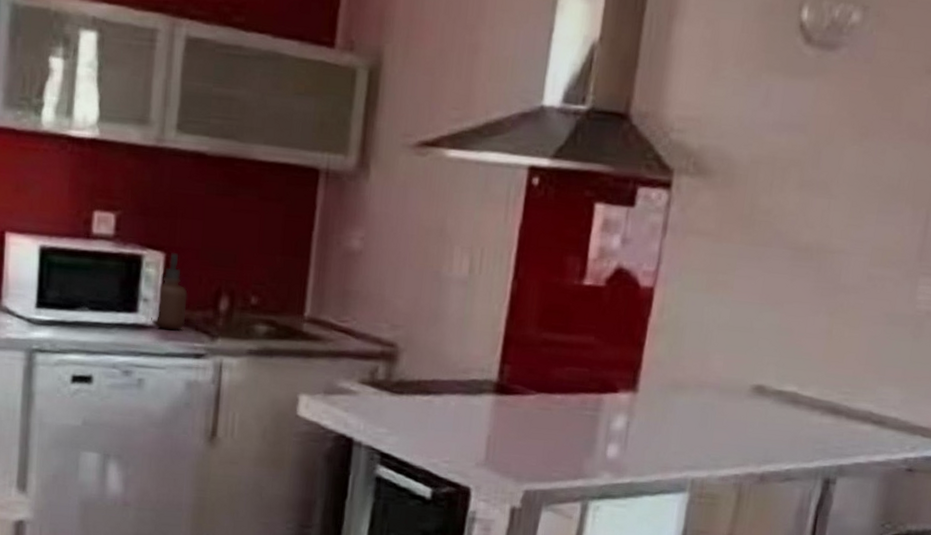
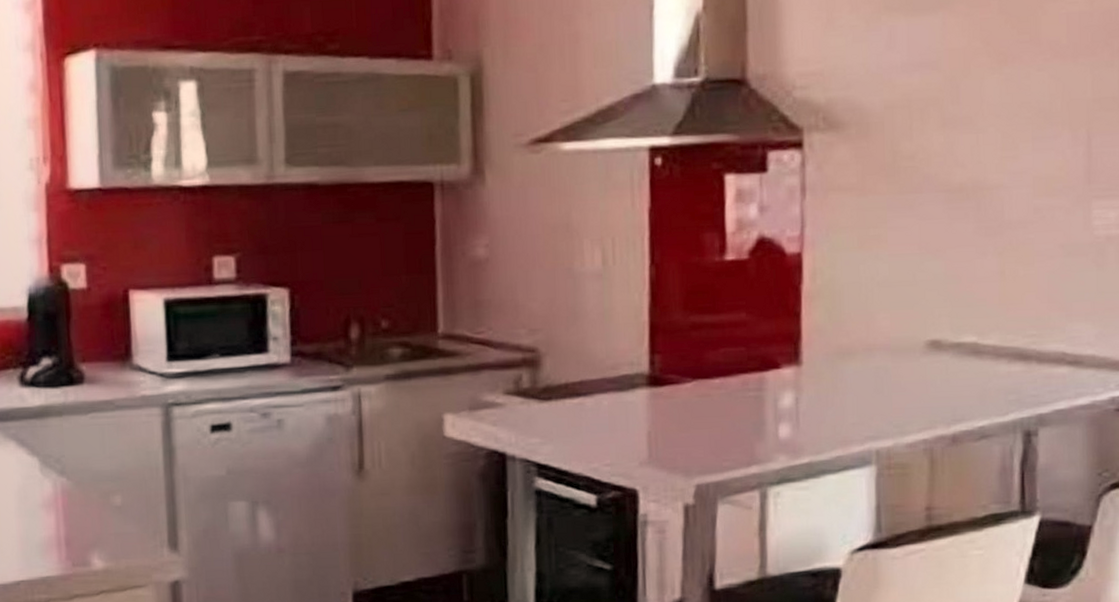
soap dispenser: present [151,253,188,331] -> none [283,287,318,367]

